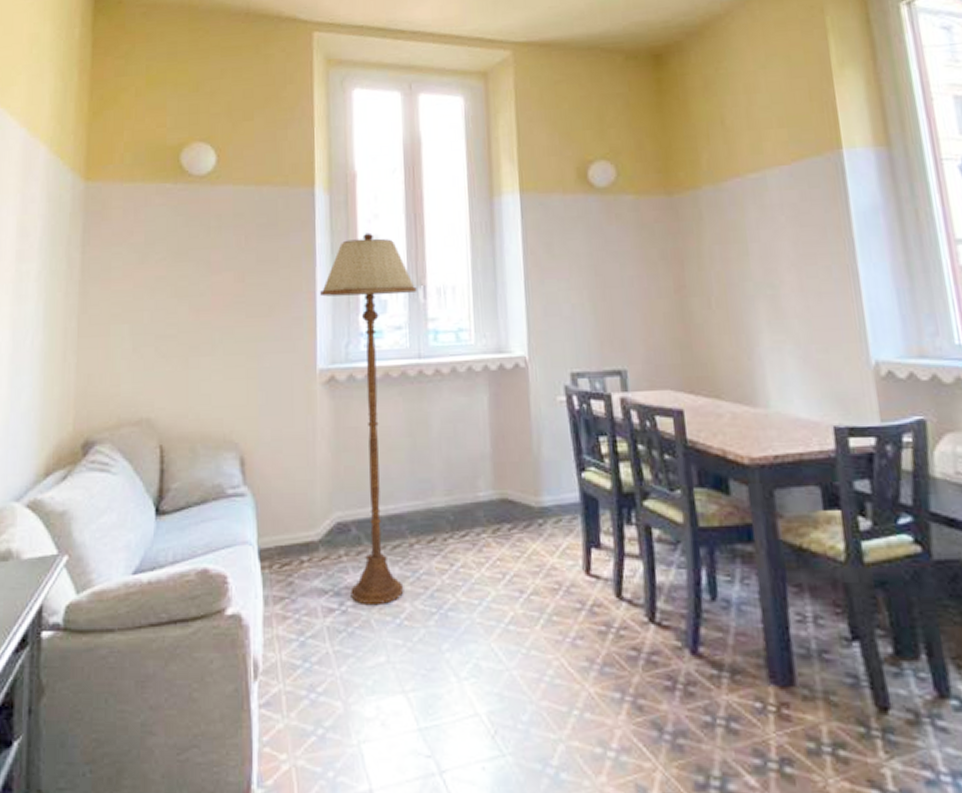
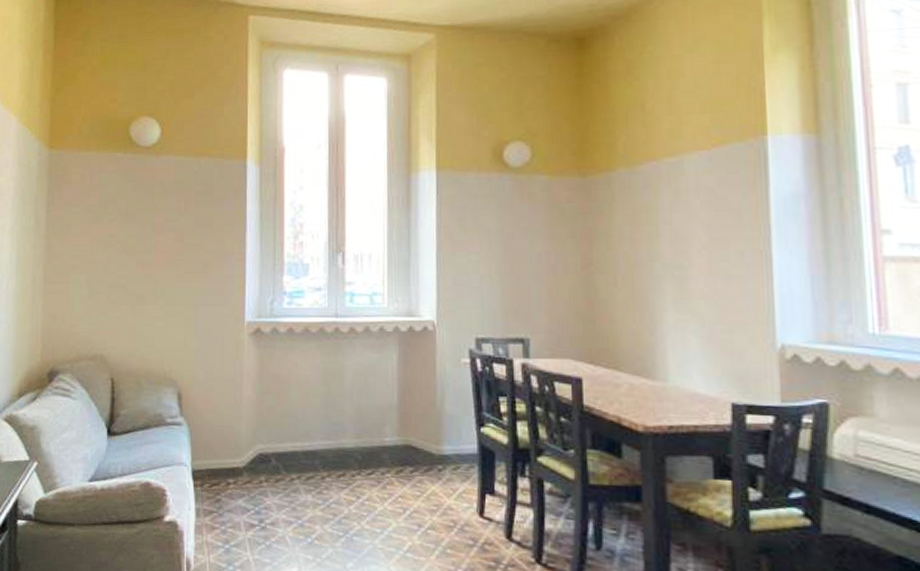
floor lamp: present [320,232,417,606] -> none [250,202,336,525]

